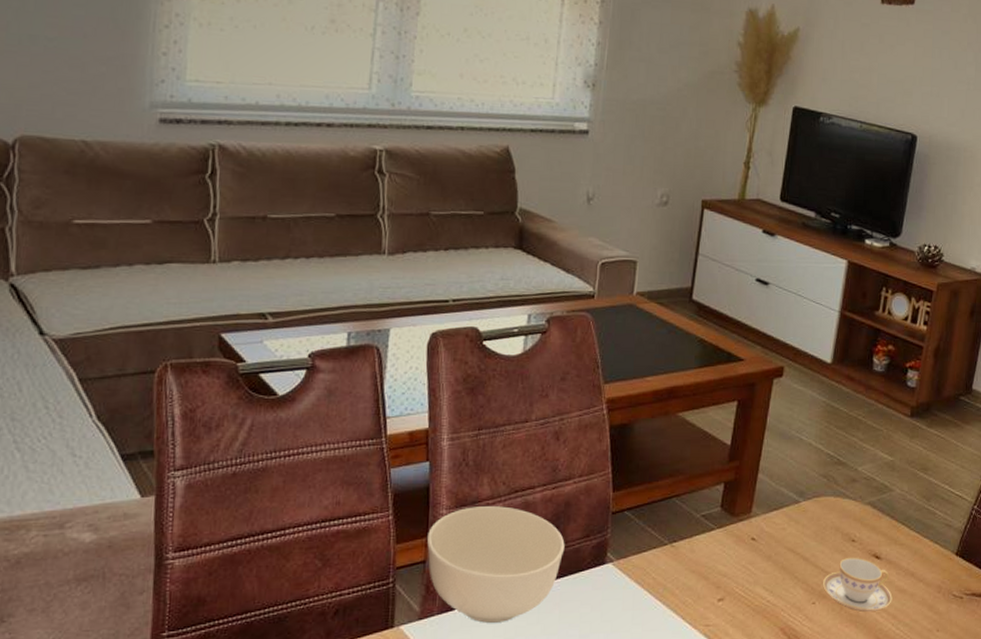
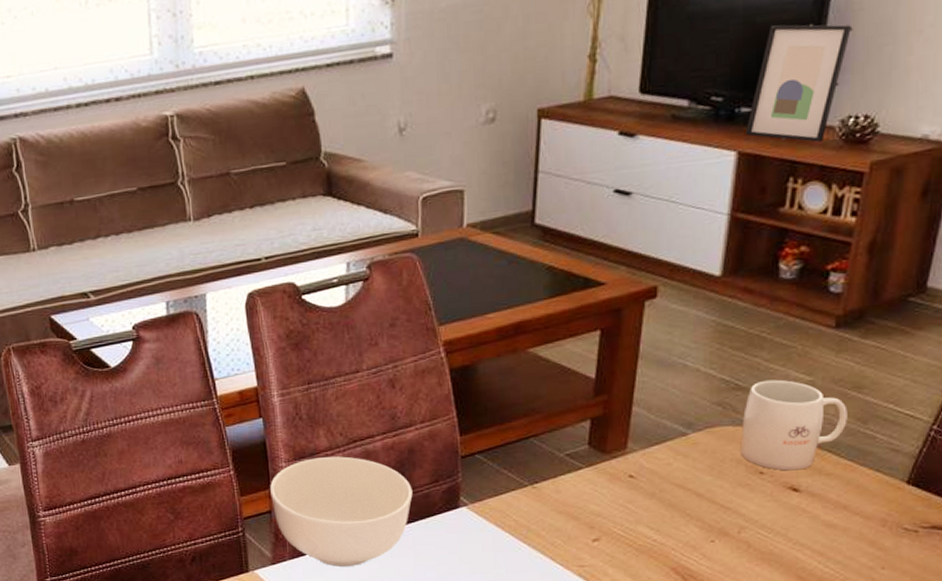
teacup: present [823,557,892,612] -> none [724,490,818,549]
mug: none [838,457,917,540] -> present [740,379,848,471]
picture frame: none [854,164,929,262] -> present [745,23,853,143]

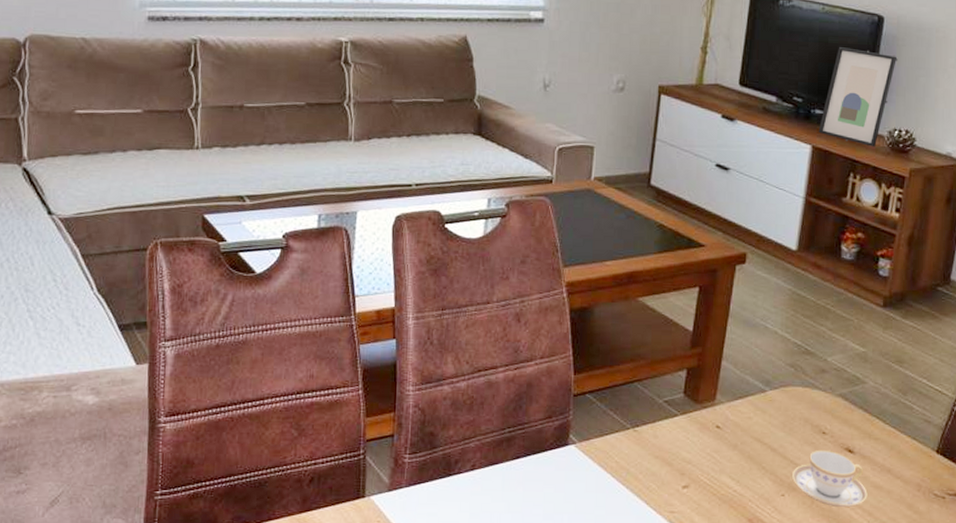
bowl: present [270,456,413,567] -> none [395,384,528,498]
teacup: none [724,490,818,549] -> present [792,449,868,507]
mug: present [740,379,848,471] -> none [808,347,892,433]

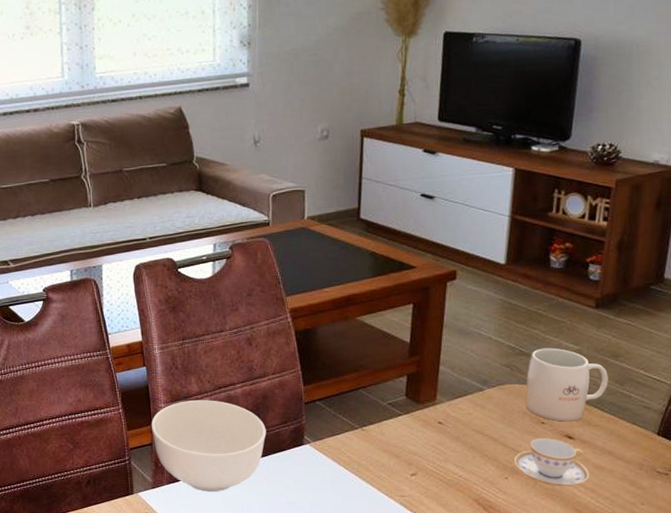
bowl: none [395,384,528,498] -> present [151,400,266,491]
mug: none [808,347,892,433] -> present [525,348,608,422]
picture frame: present [818,47,898,147] -> none [519,73,597,163]

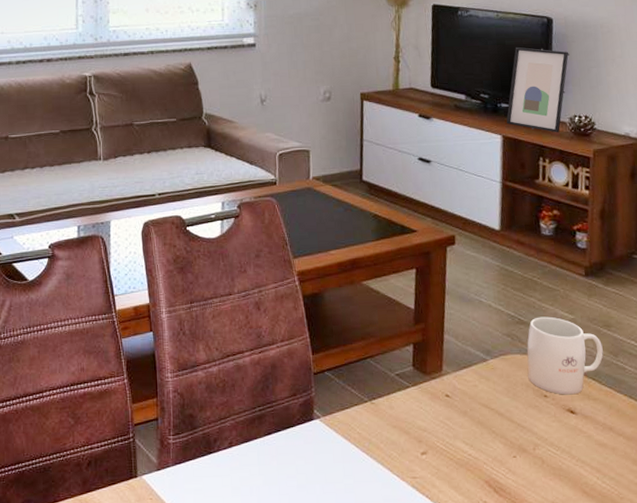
bowl: present [151,400,266,491] -> none [158,369,276,474]
teacup: present [514,437,590,486] -> none [521,412,594,465]
picture frame: none [519,73,597,163] -> present [506,47,570,133]

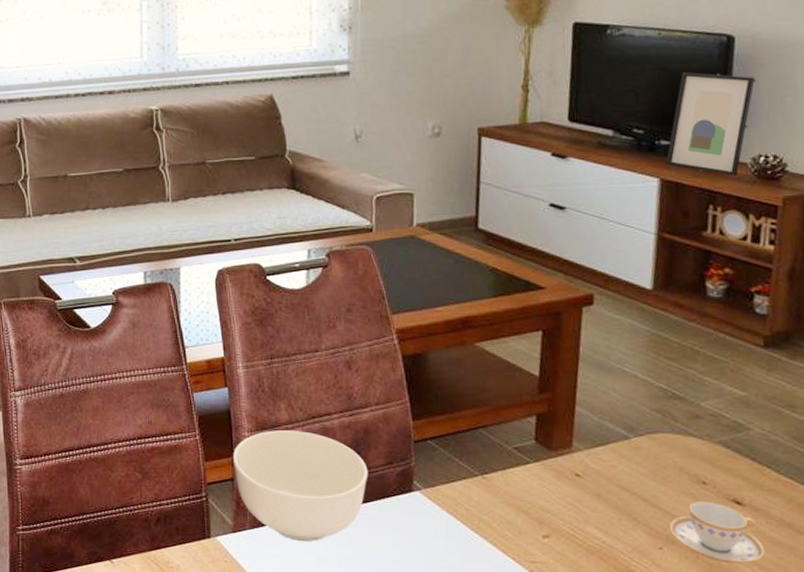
bowl: none [158,369,276,474] -> present [233,430,368,541]
teacup: none [521,412,594,465] -> present [670,500,765,563]
mug: present [526,316,603,395] -> none [681,392,784,484]

